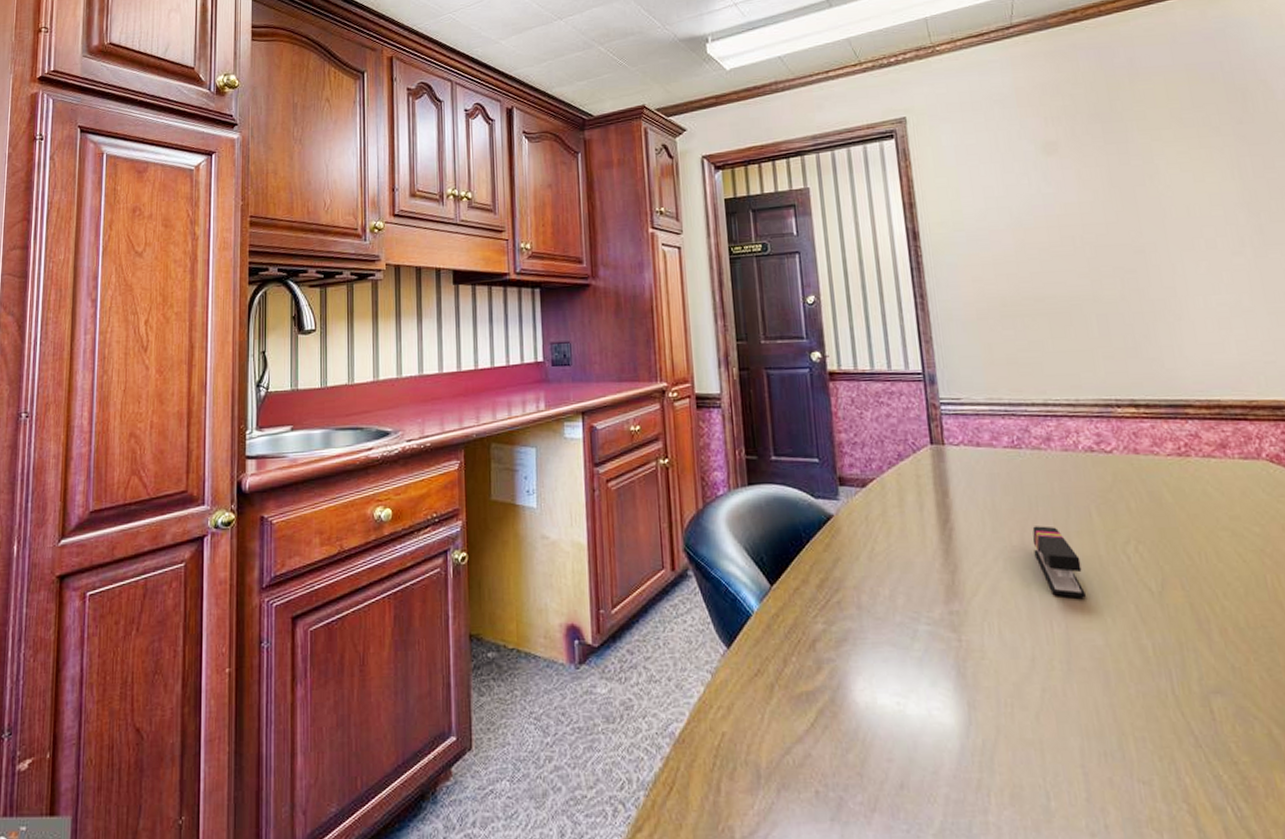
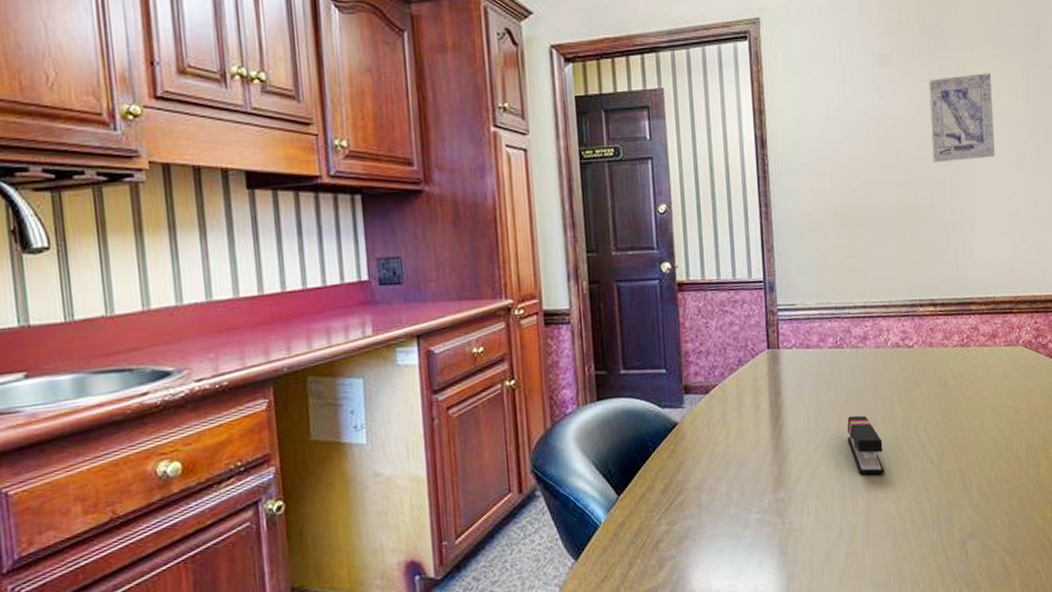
wall art: none [1106,153,1201,249] -> present [929,73,995,162]

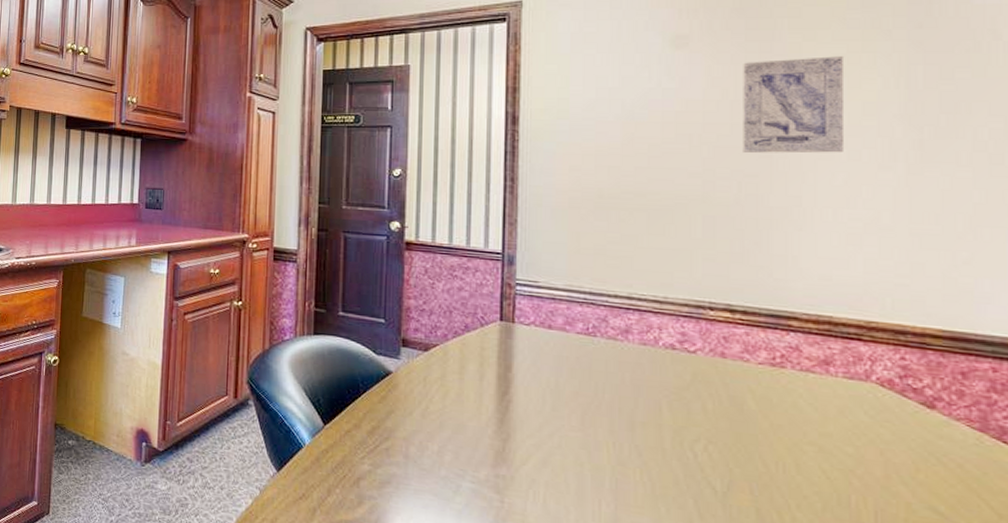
stapler: present [847,415,884,475] -> none [593,411,642,485]

